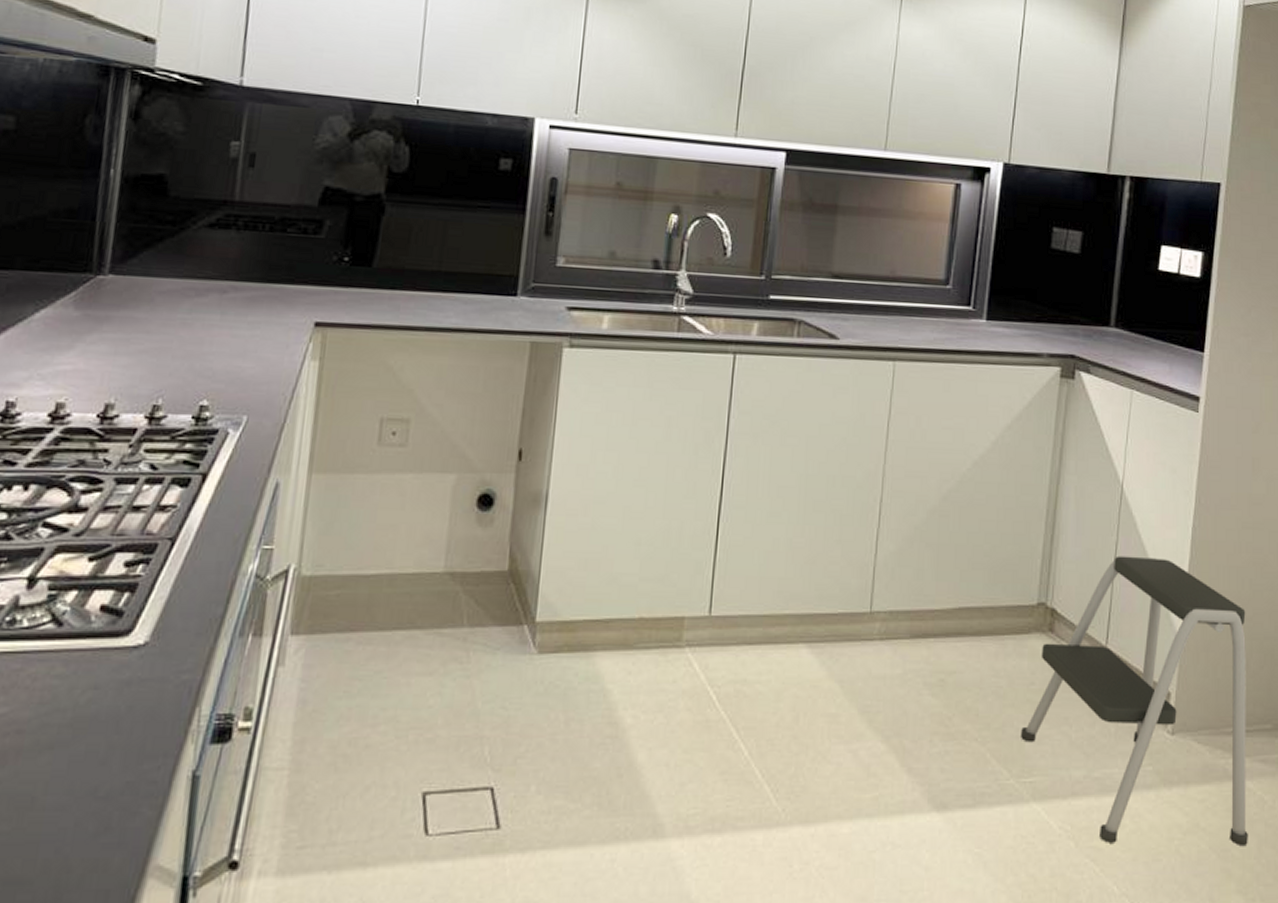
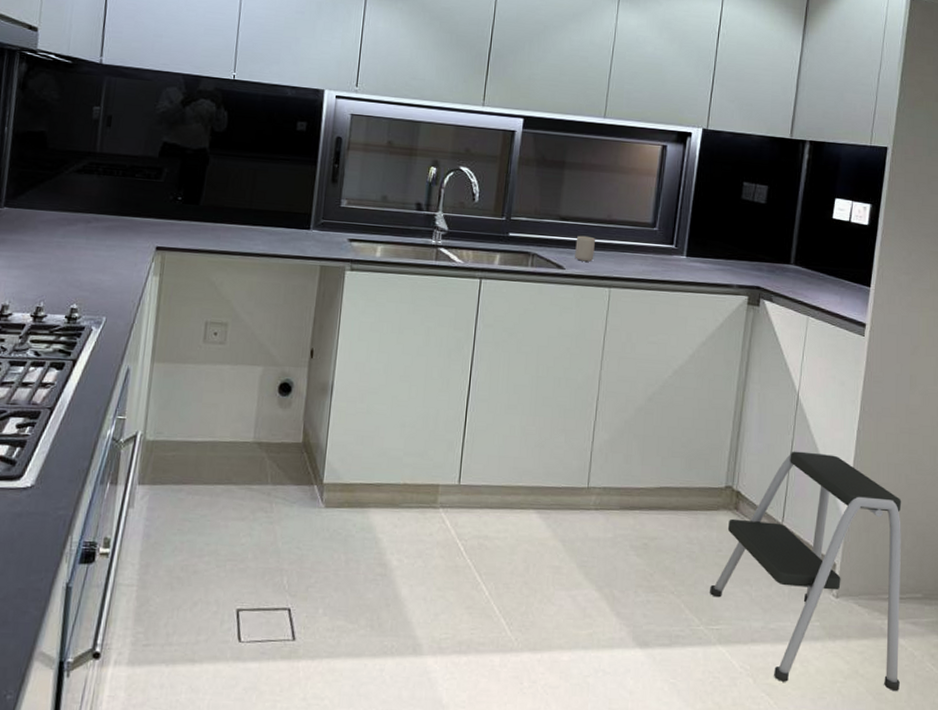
cup: none [851,296,876,329] -> present [575,235,595,262]

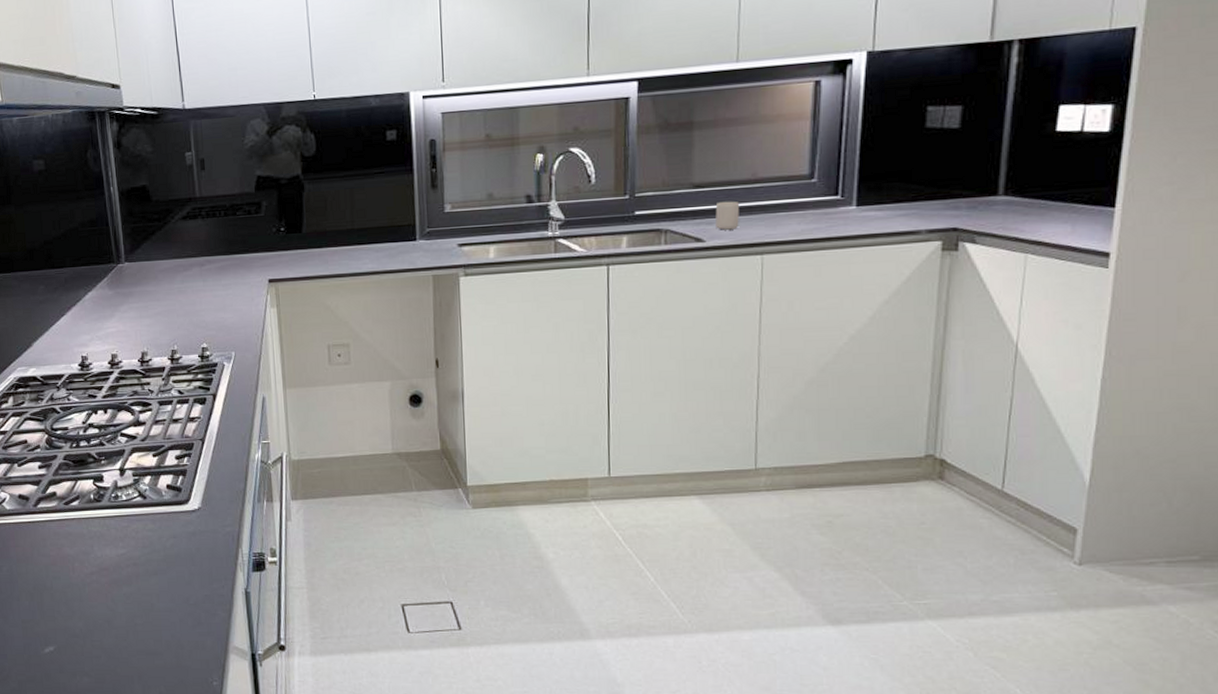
step stool: present [710,451,902,691] -> none [913,409,1170,660]

